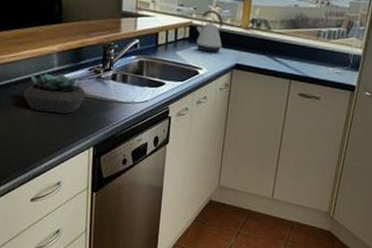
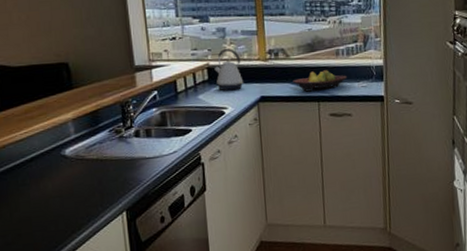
succulent plant: present [23,73,87,114] -> none [41,140,110,185]
fruit bowl: none [269,48,323,70] -> present [293,70,347,92]

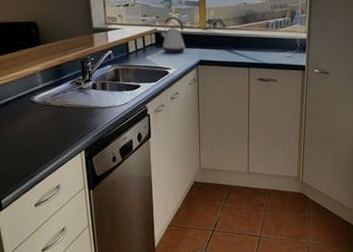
fruit bowl: present [293,70,347,92] -> none [228,40,274,59]

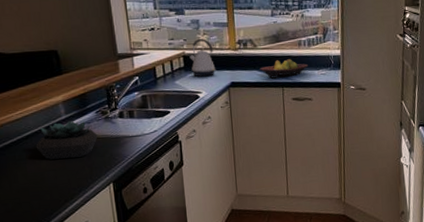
succulent plant: none [14,89,72,126] -> present [36,120,98,160]
fruit bowl: none [228,40,274,59] -> present [260,59,308,79]

